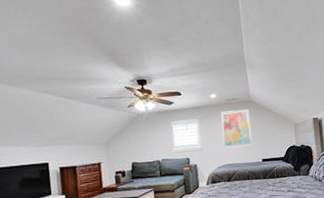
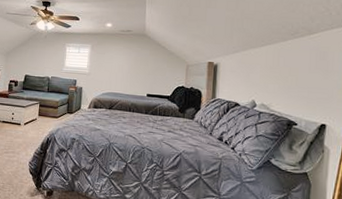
wall art: present [221,109,253,148] -> none [111,41,142,79]

